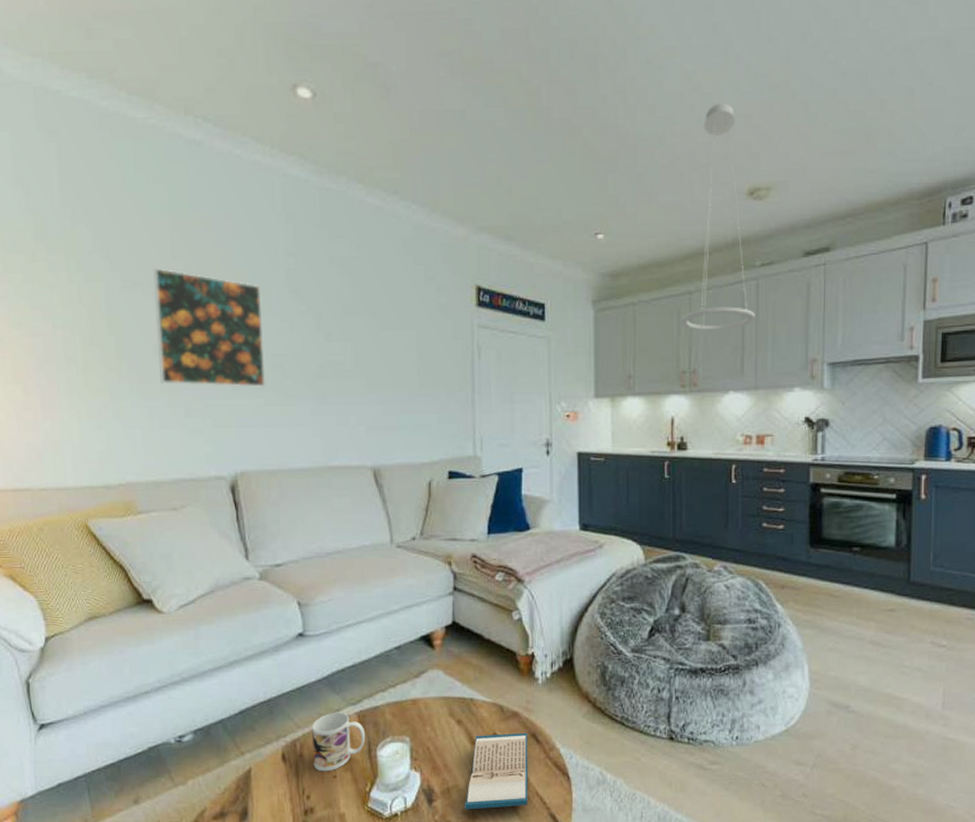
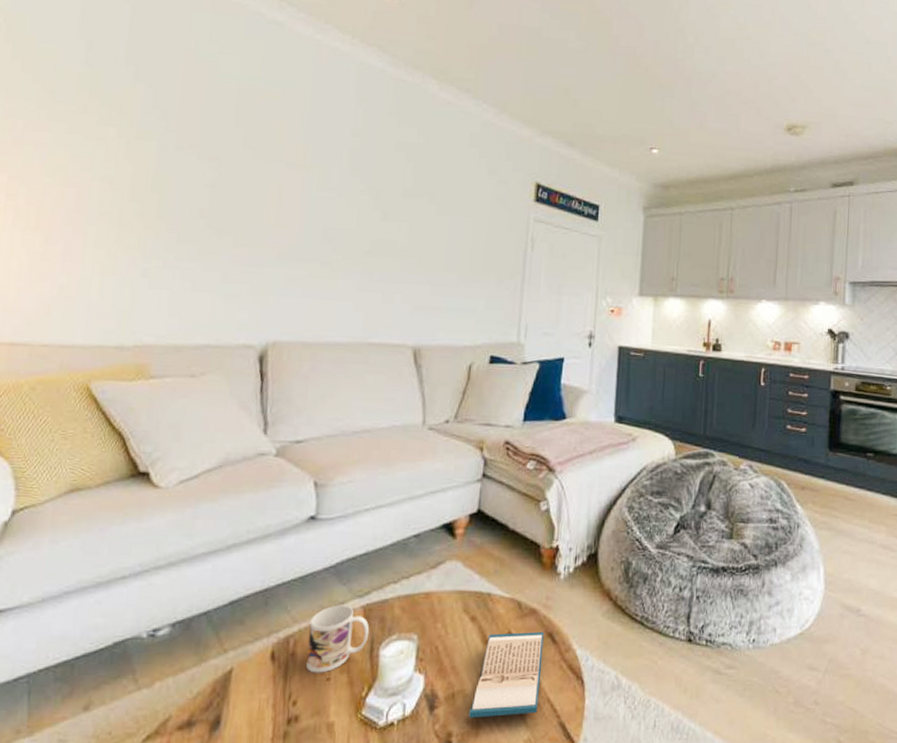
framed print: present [153,268,266,387] -> none [200,133,321,259]
pendant light: present [680,103,755,331] -> none [722,51,788,245]

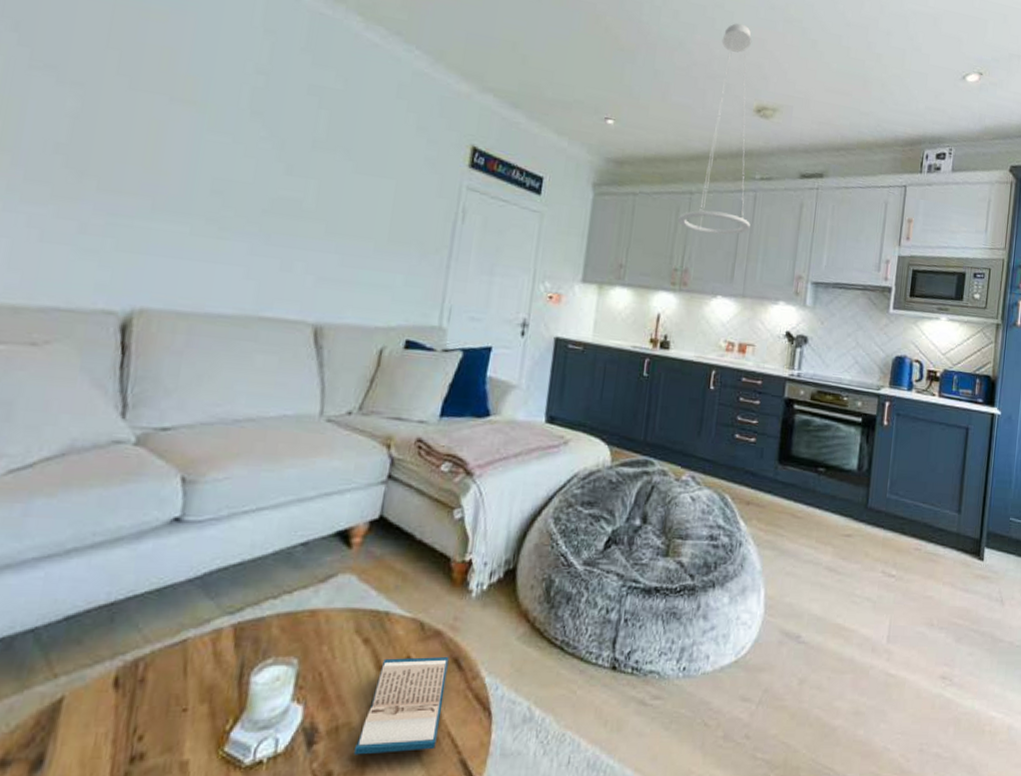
mug: present [306,605,370,673] -> none [158,622,240,703]
pendant light: none [722,51,788,245] -> present [678,23,752,235]

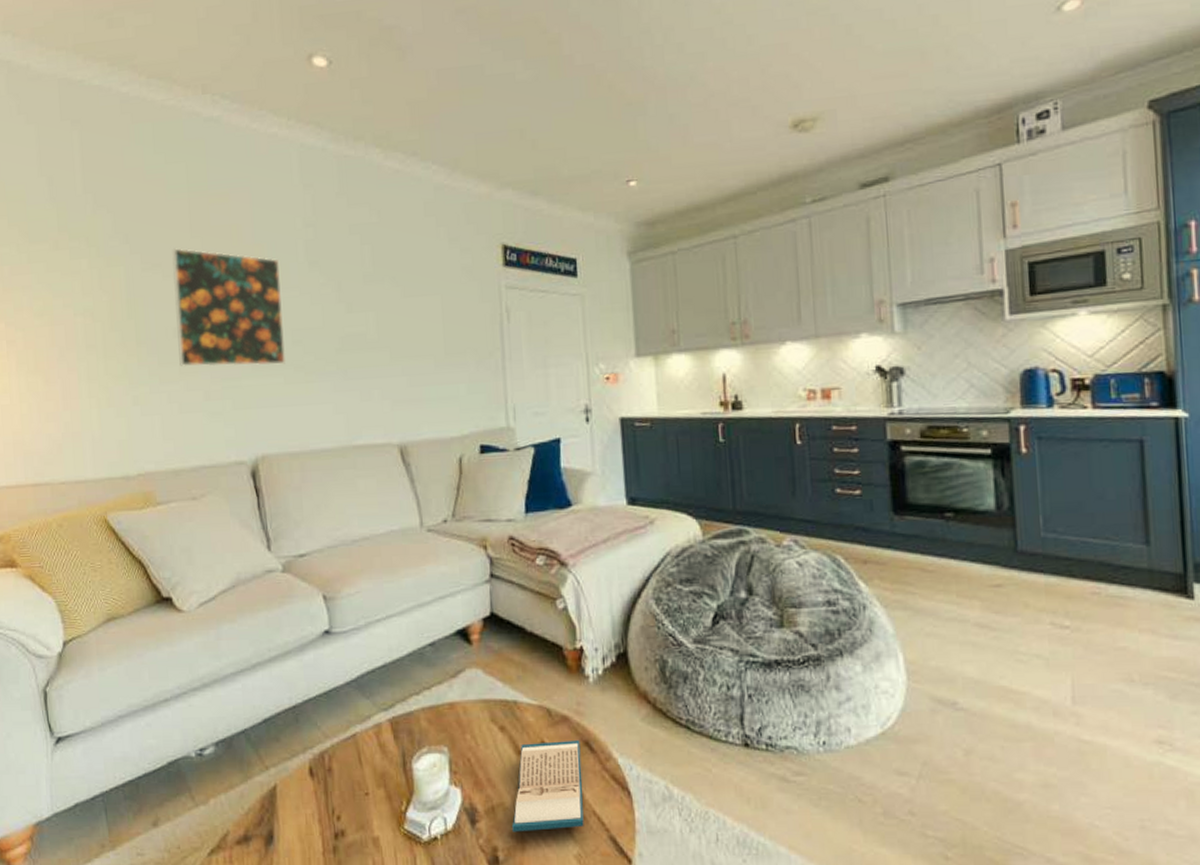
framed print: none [53,53,215,213] -> present [172,248,287,367]
pendant light: present [678,23,752,235] -> none [726,33,810,277]

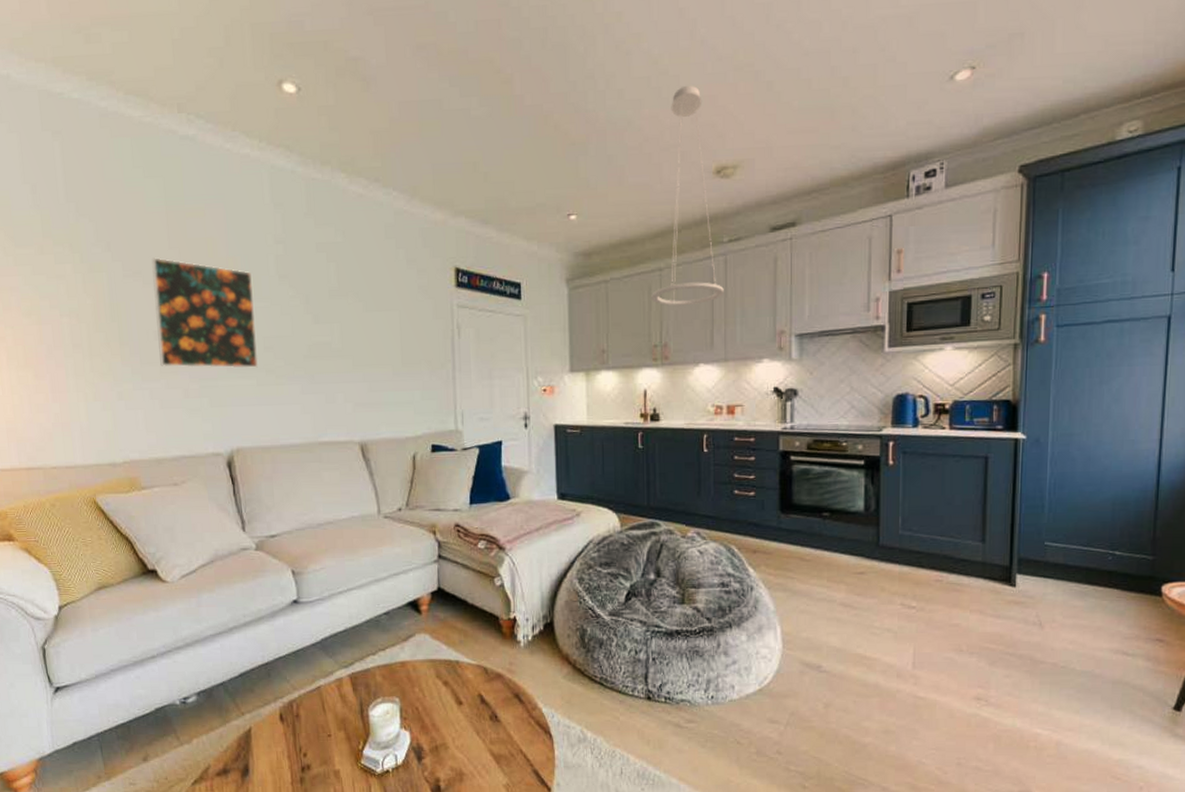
hardback book: present [511,739,584,832] -> none [451,693,513,767]
pendant light: none [726,33,810,277] -> present [651,85,724,306]

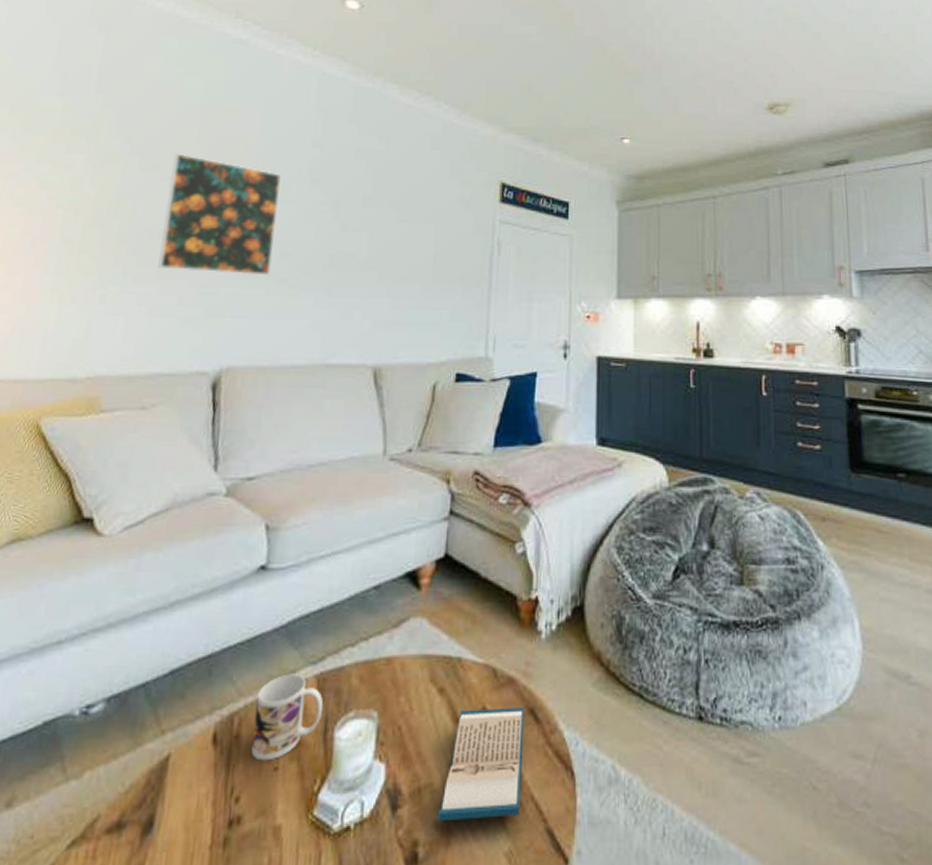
mug: none [307,674,358,731] -> present [251,674,324,761]
hardback book: none [451,693,513,767] -> present [437,706,525,822]
pendant light: present [651,85,724,306] -> none [705,30,780,235]

